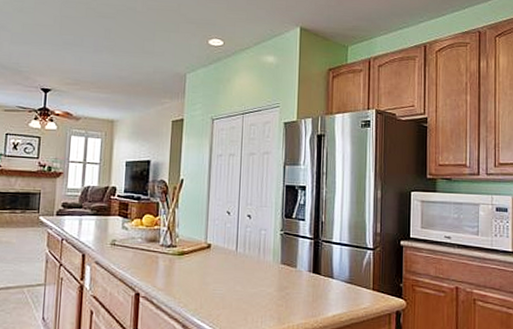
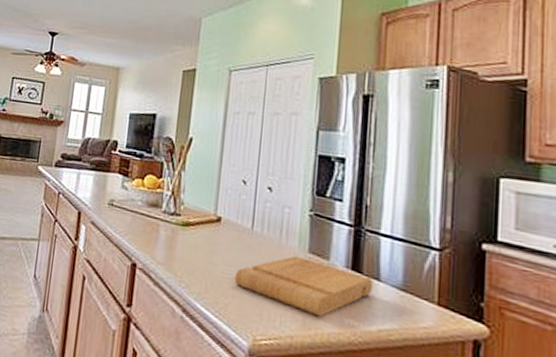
cutting board: none [224,268,328,313] -> present [234,256,373,317]

